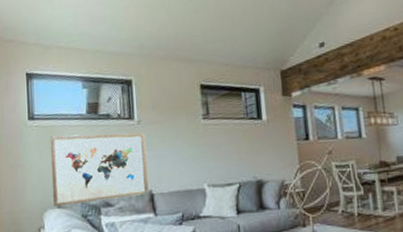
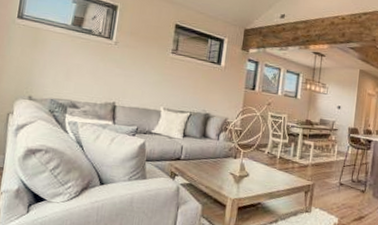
wall art: present [51,132,149,208] -> none [25,37,119,105]

